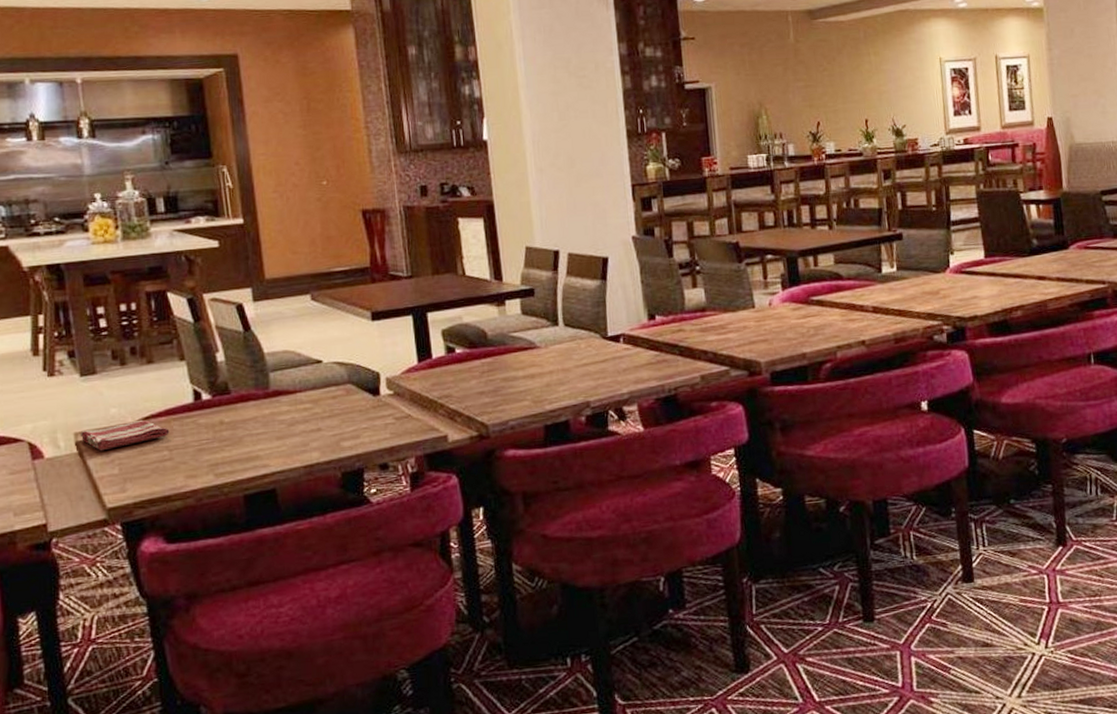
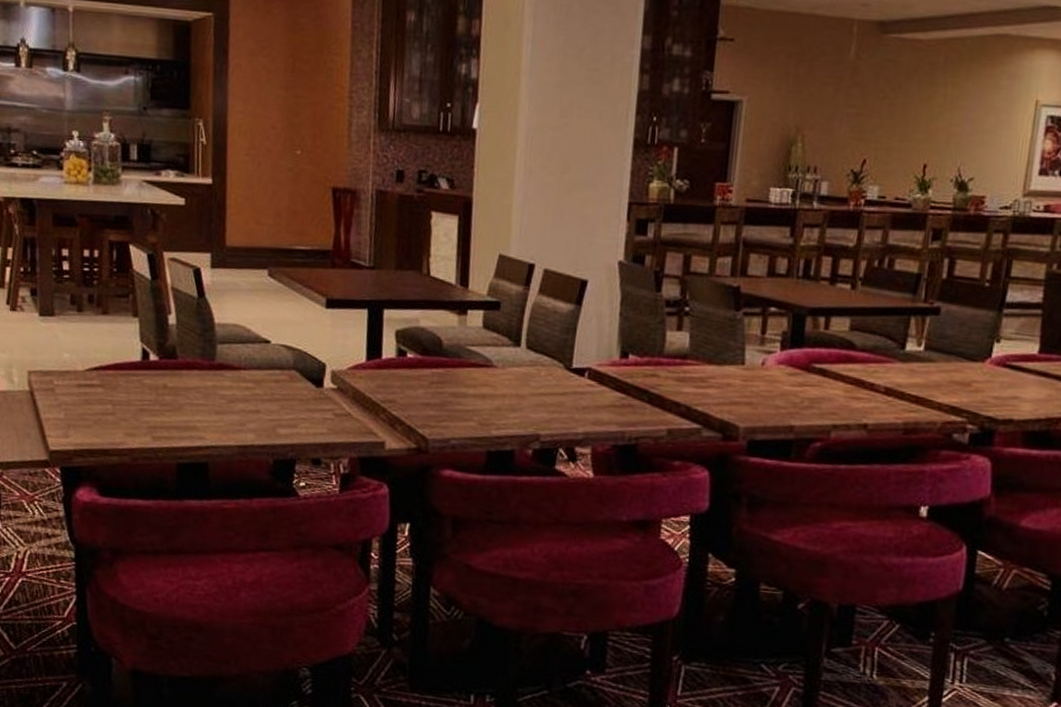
dish towel: present [80,419,170,451] -> none [33,369,115,394]

